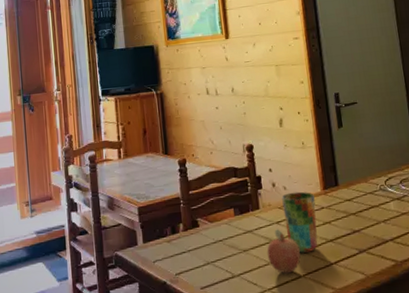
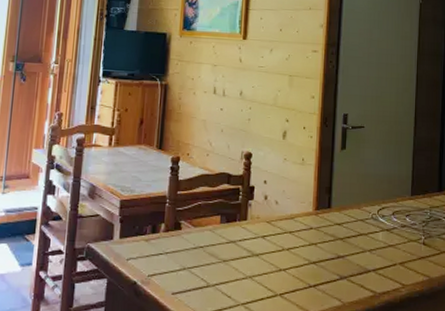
fruit: present [267,229,301,274] -> none [246,243,281,290]
cup: present [282,191,318,253] -> none [270,208,305,271]

